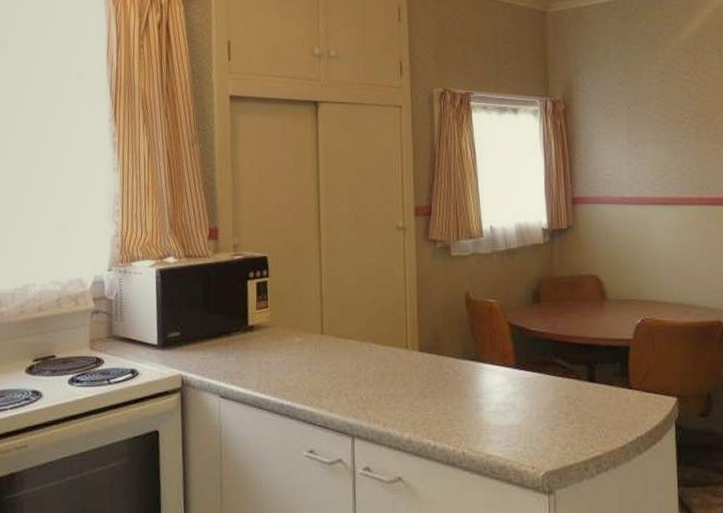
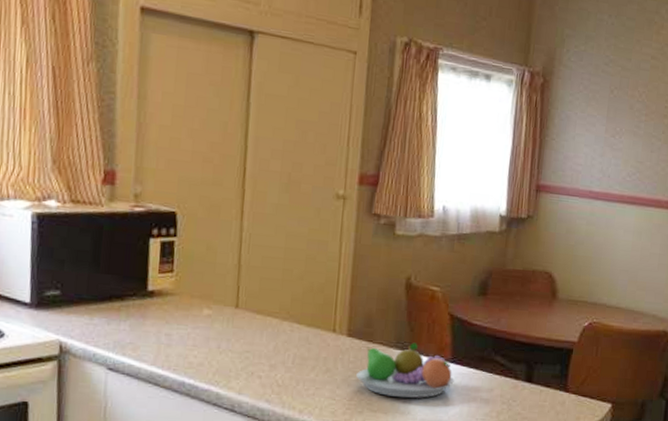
fruit bowl: none [431,352,521,406] -> present [356,342,454,398]

